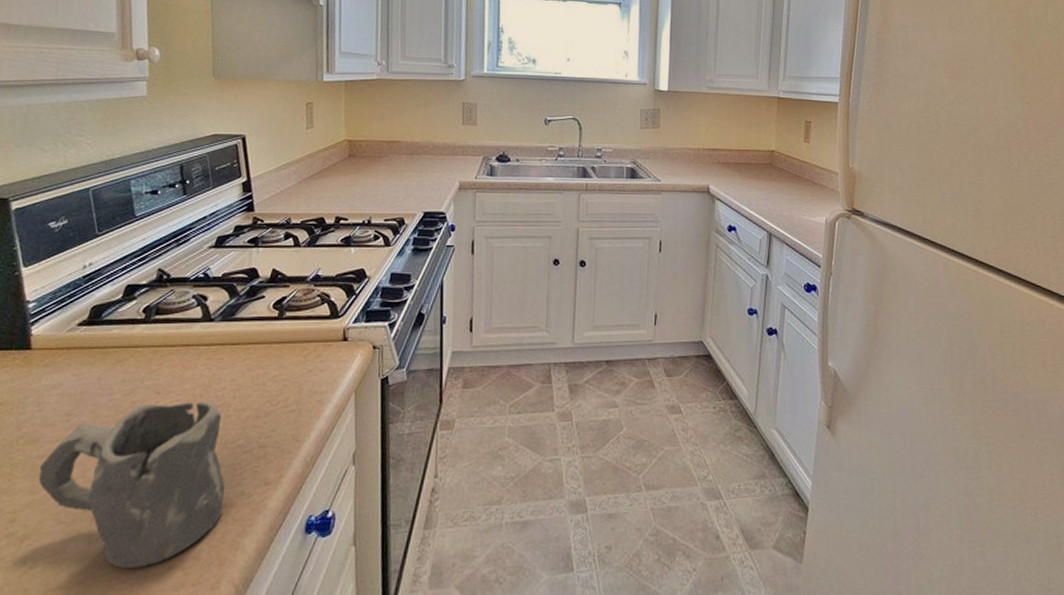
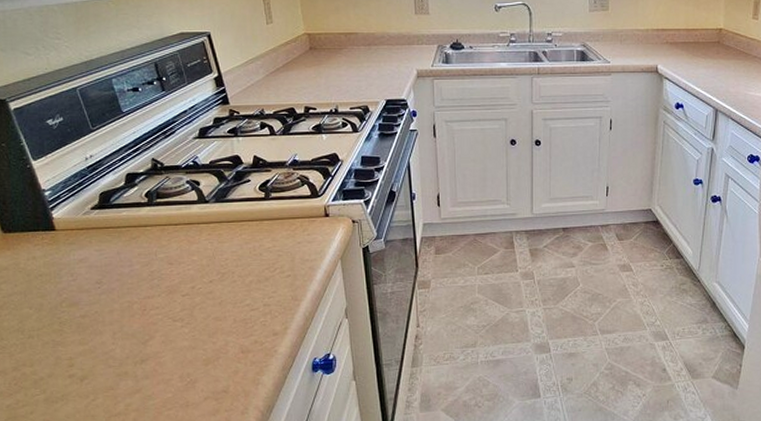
mug: present [39,402,225,570] -> none [84,270,242,400]

